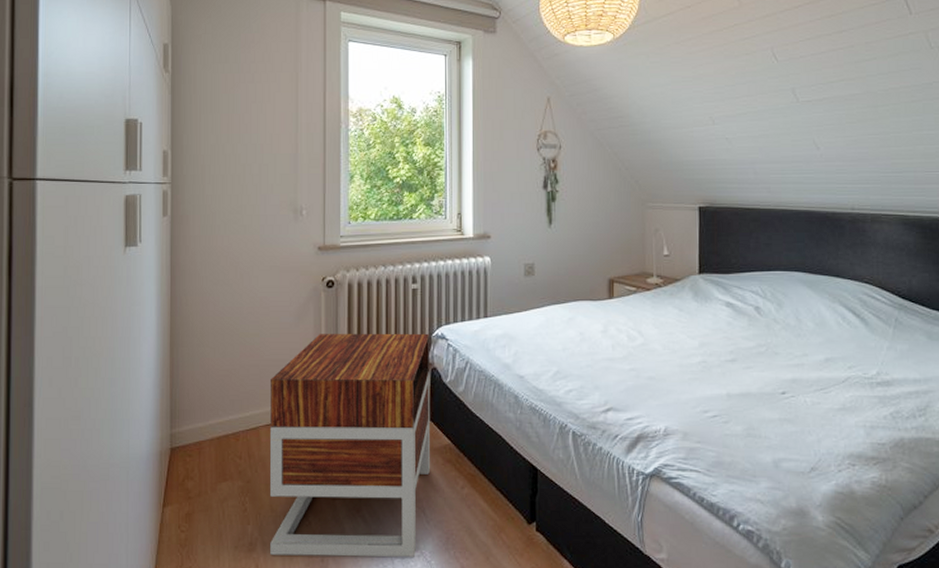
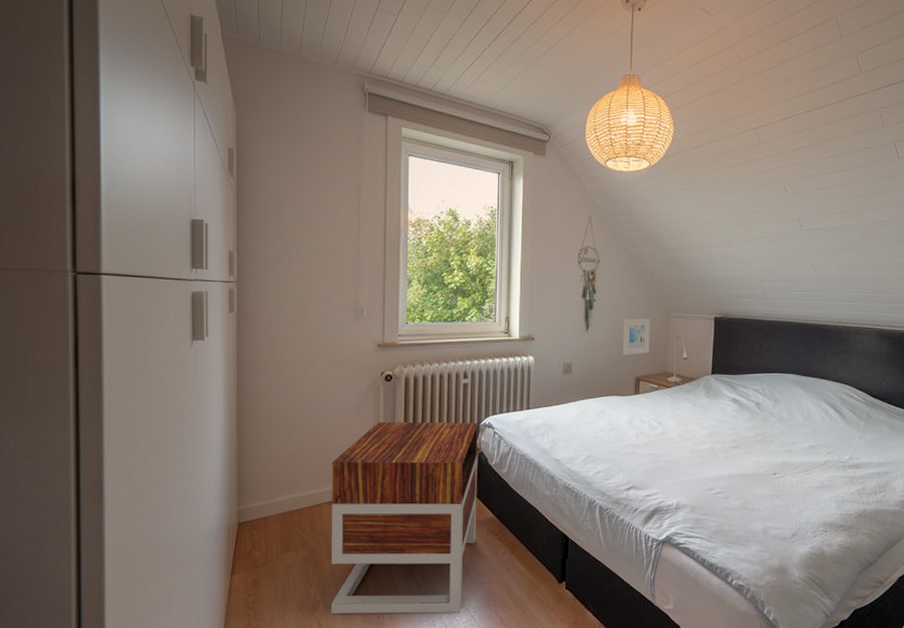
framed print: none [591,211,624,253] -> present [622,318,650,355]

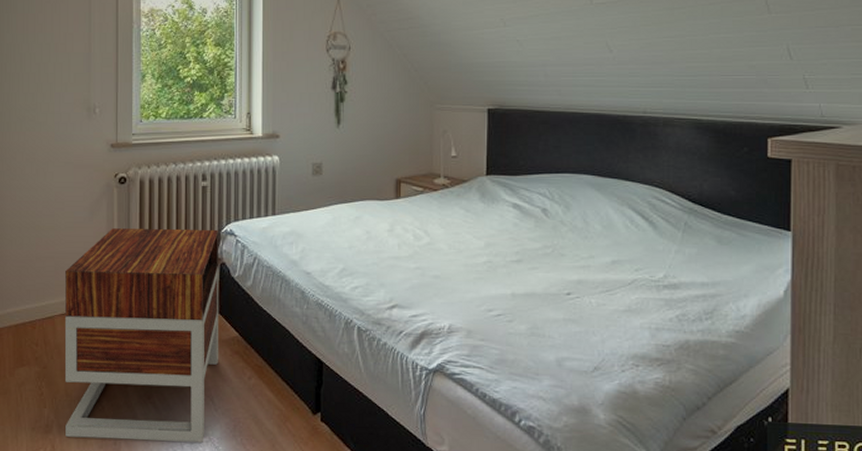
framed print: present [622,318,650,355] -> none [379,112,411,154]

